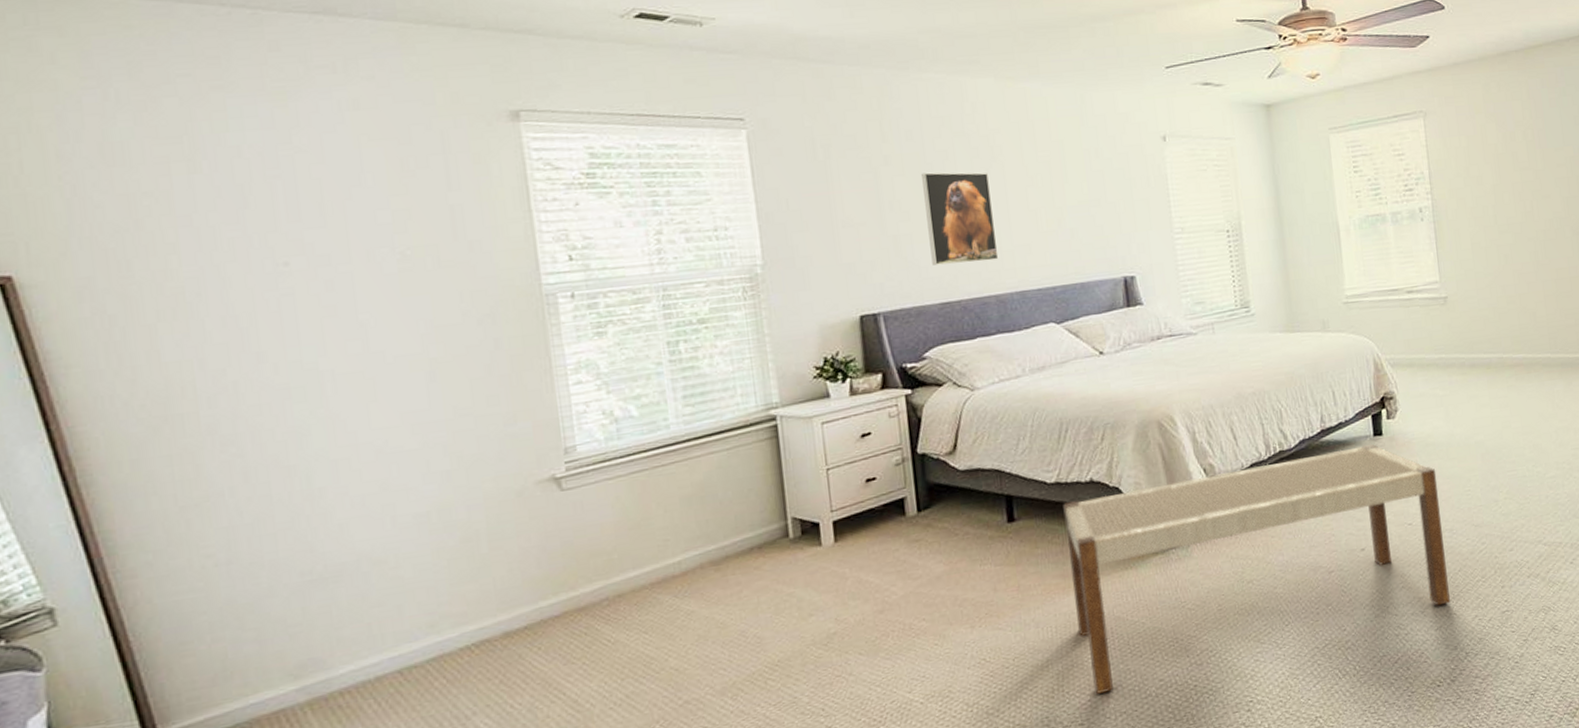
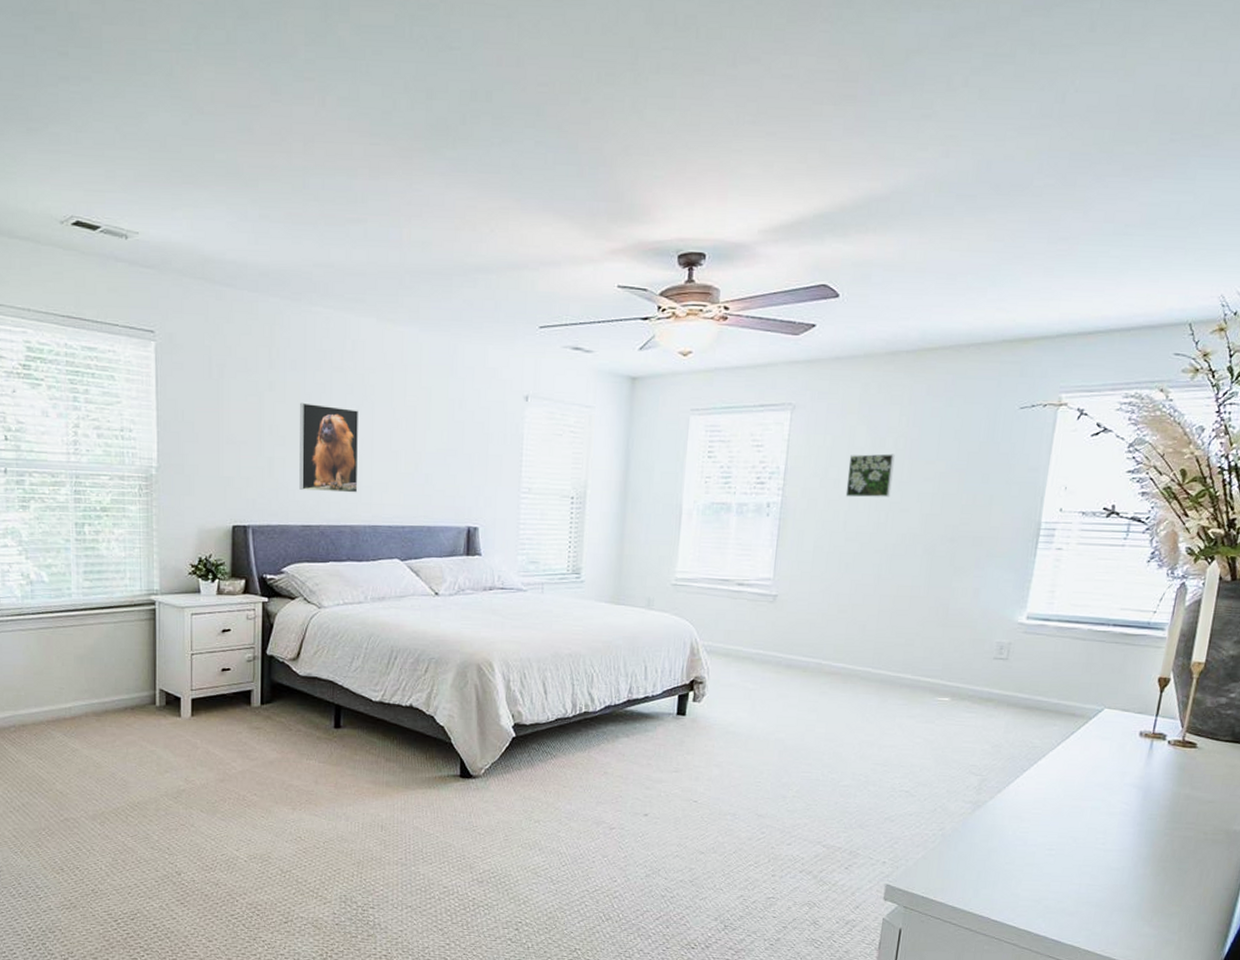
bench: present [1063,444,1450,694] -> none [380,721,731,887]
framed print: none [1485,145,1531,192] -> present [845,453,895,498]

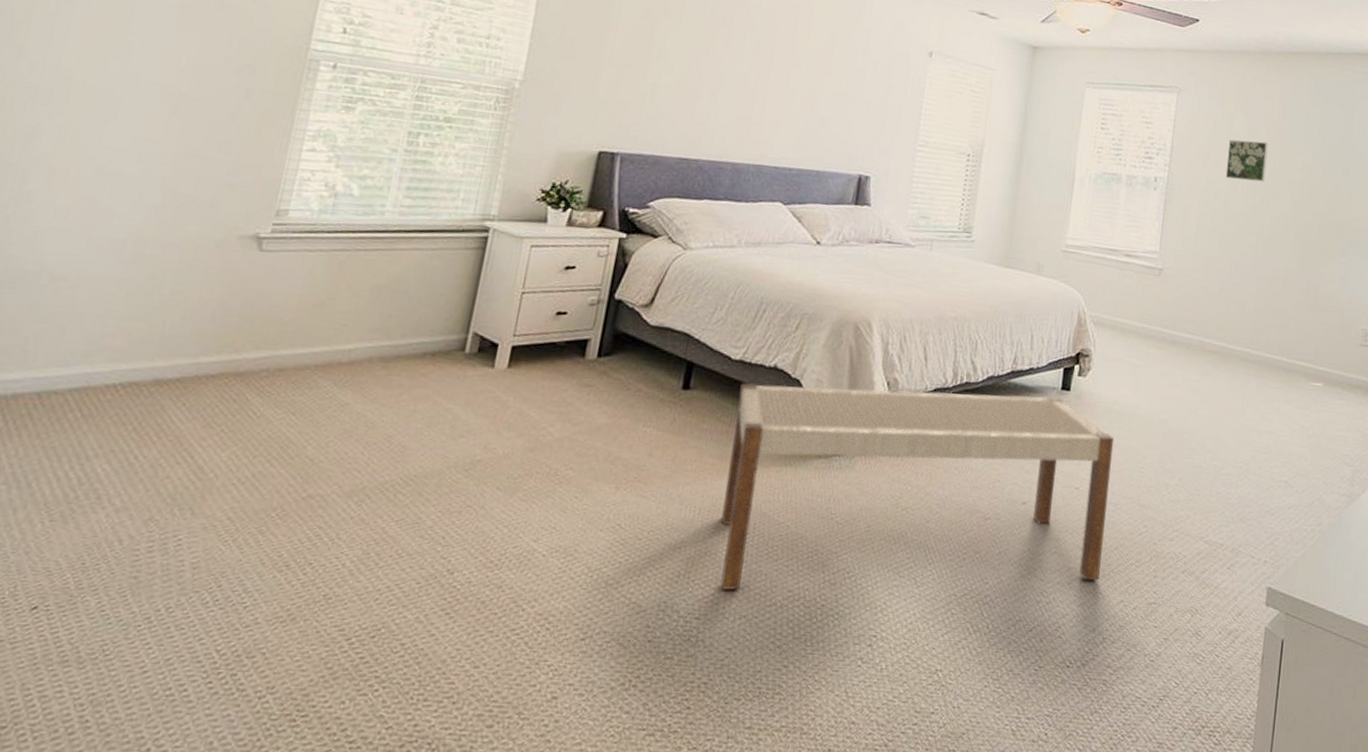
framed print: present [299,402,359,493] -> none [681,32,757,130]
bench: none [380,721,731,887] -> present [720,383,1114,590]

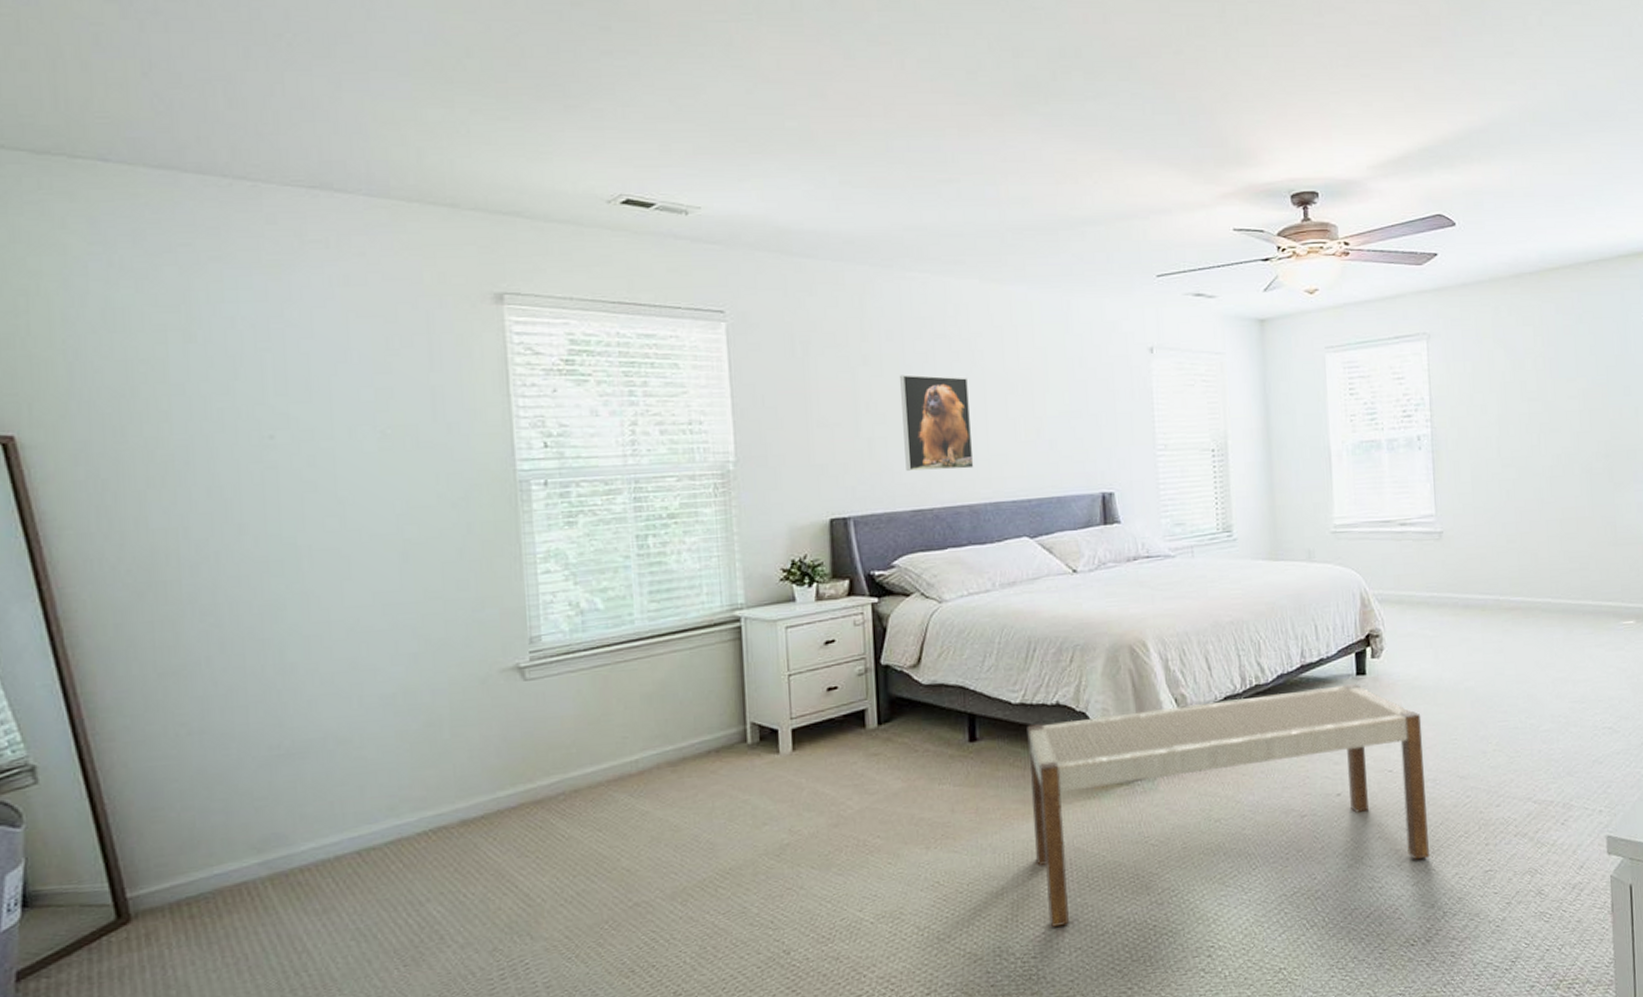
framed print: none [681,32,757,130] -> present [900,374,974,471]
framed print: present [1225,139,1268,182] -> none [1492,374,1539,422]

